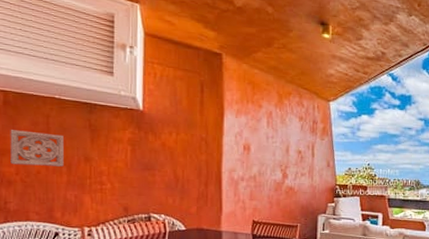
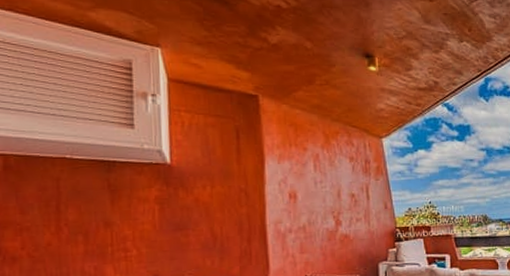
wall ornament: present [10,130,64,167] -> none [12,197,80,238]

